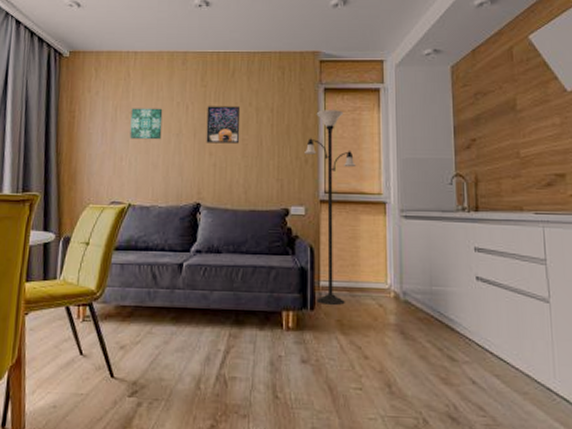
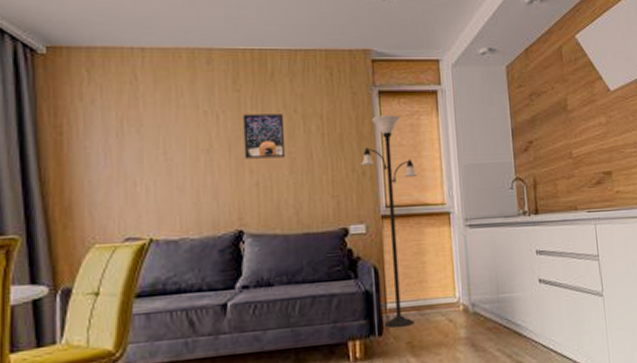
wall art: present [130,108,163,140] -> none [143,118,187,159]

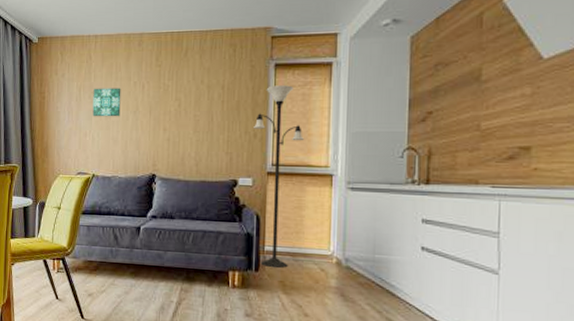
wall art: none [143,118,187,159] -> present [92,88,121,117]
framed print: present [243,114,286,159] -> none [160,84,193,120]

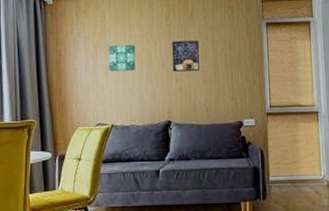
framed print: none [160,84,193,120] -> present [172,40,200,72]
floor lamp: present [254,85,305,268] -> none [253,40,294,194]

